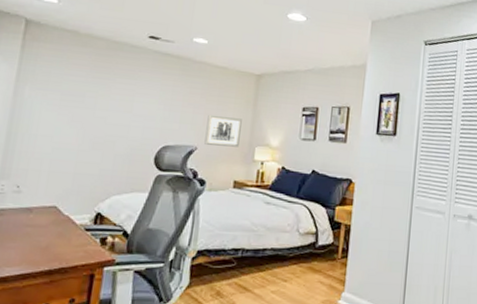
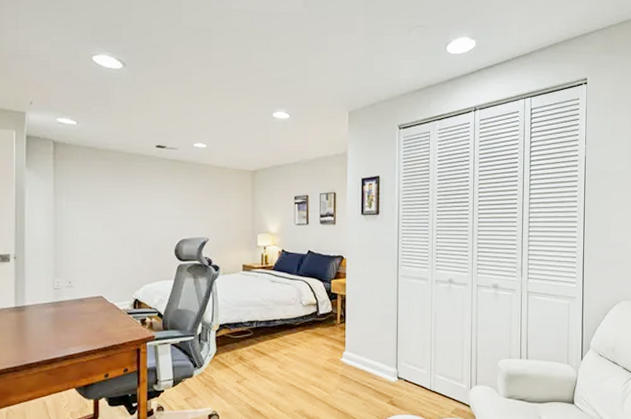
wall art: present [204,114,242,147] -> none [214,209,243,236]

